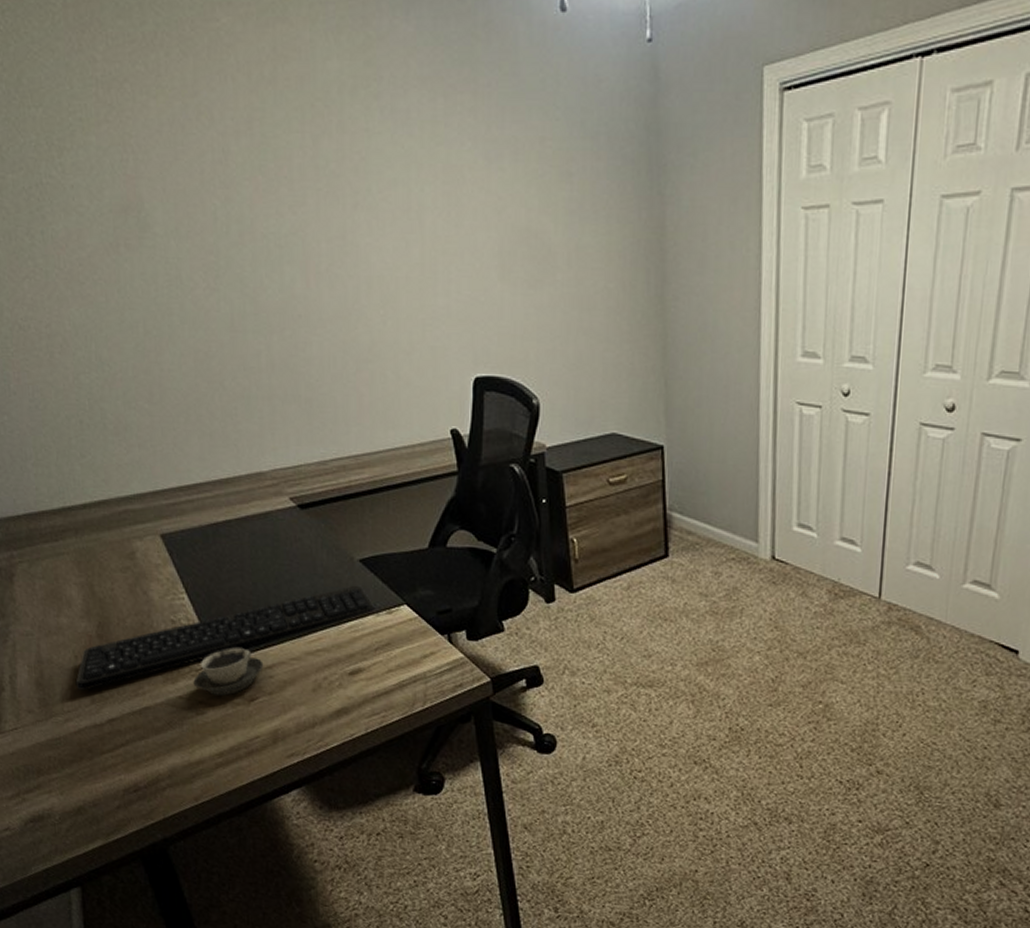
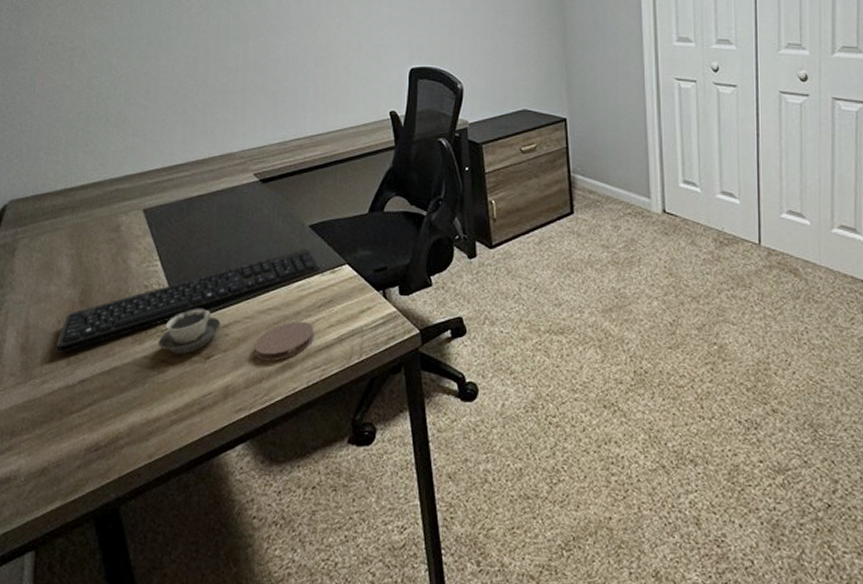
coaster: none [303,664,371,707] -> present [253,321,314,362]

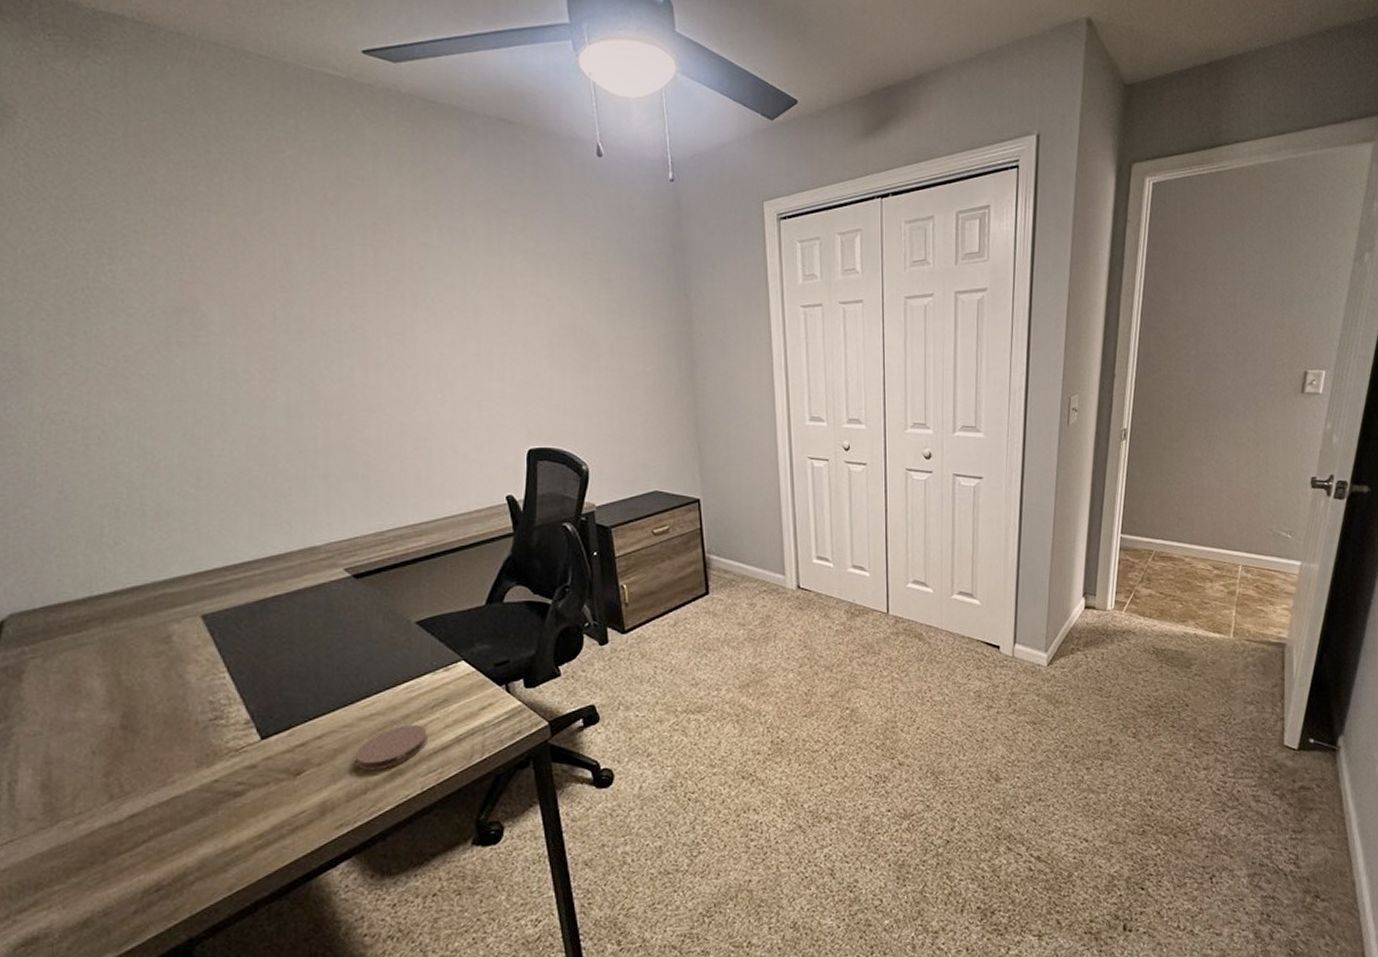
keyboard: present [55,248,321,354] -> none [91,646,433,788]
cup: present [158,309,221,354] -> none [232,721,312,774]

